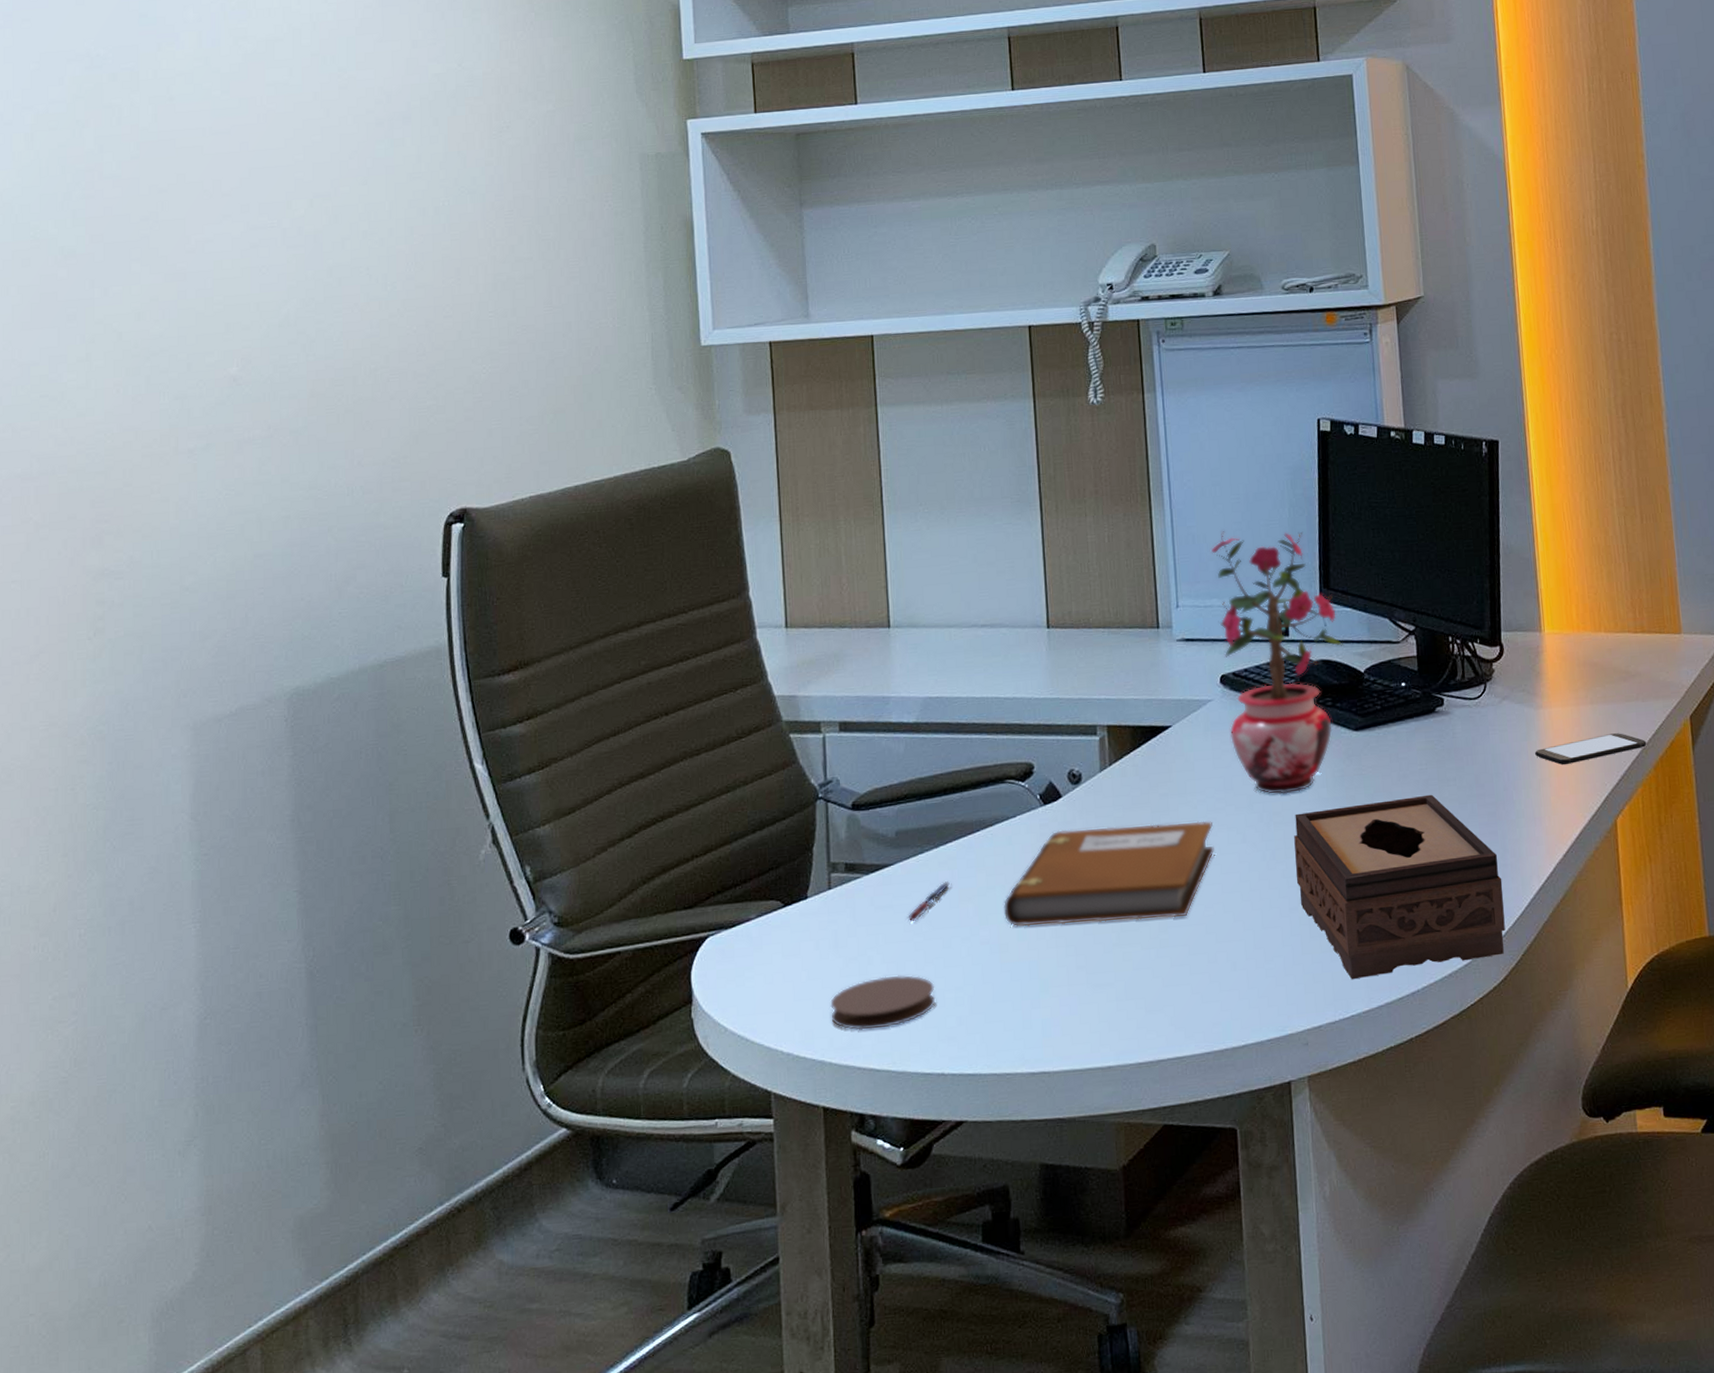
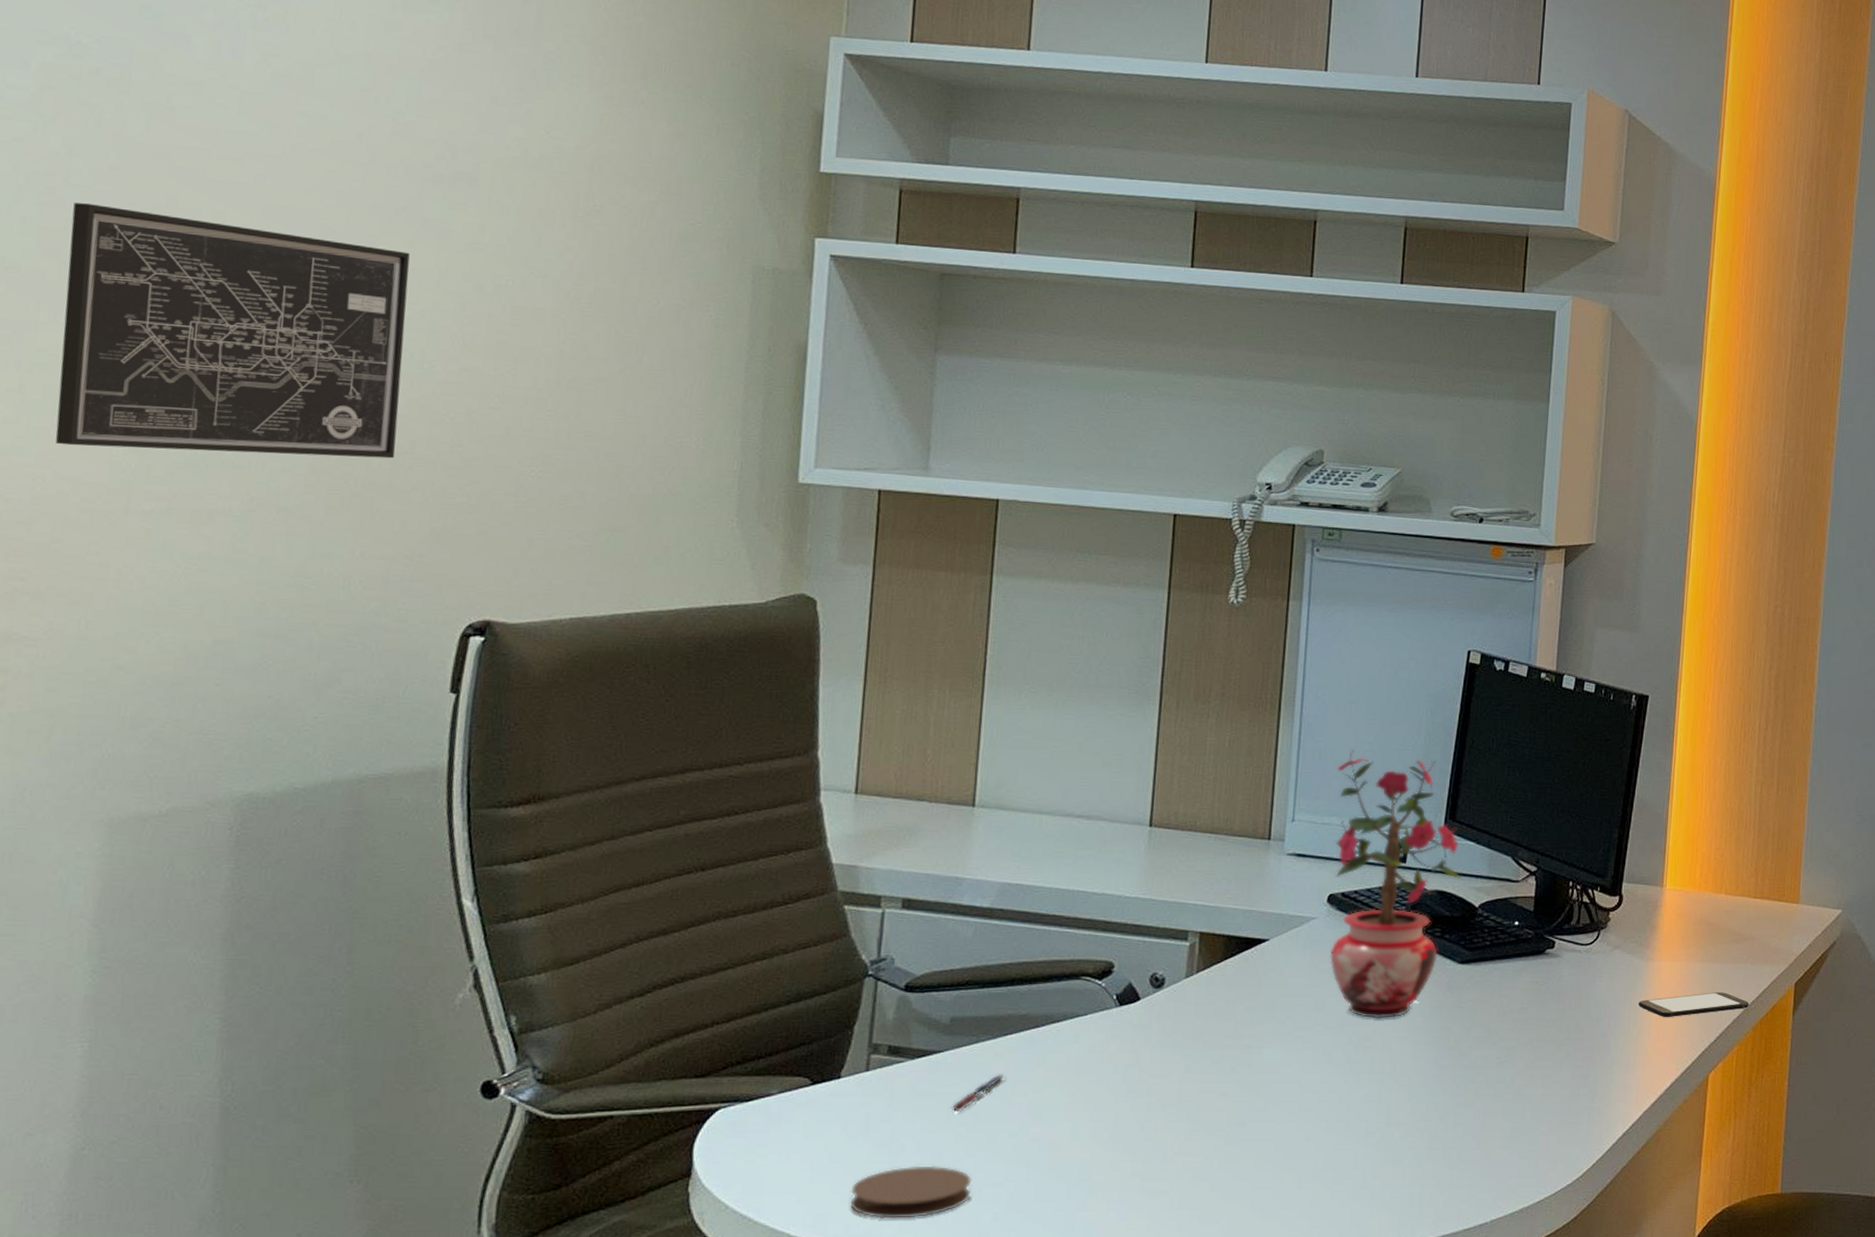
wall art: none [109,190,374,401] -> present [55,203,410,459]
notebook: present [1004,821,1214,926] -> none [1060,1033,1298,1132]
tissue box: present [1294,794,1505,980] -> none [1377,1033,1587,1208]

